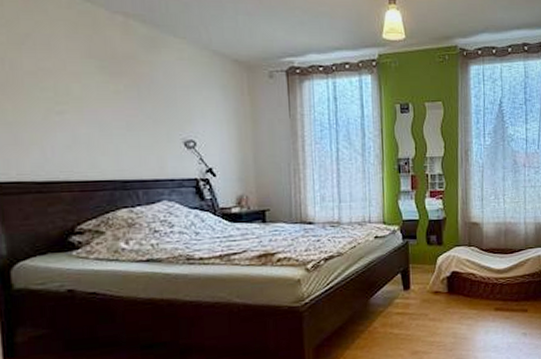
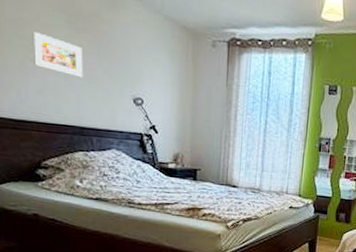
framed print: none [57,82,122,126] -> present [32,32,83,78]

